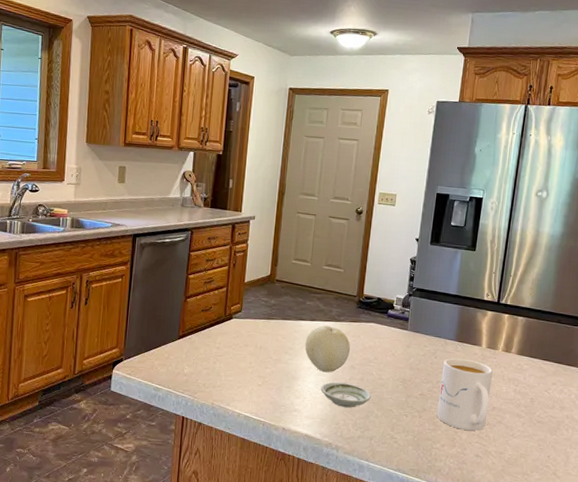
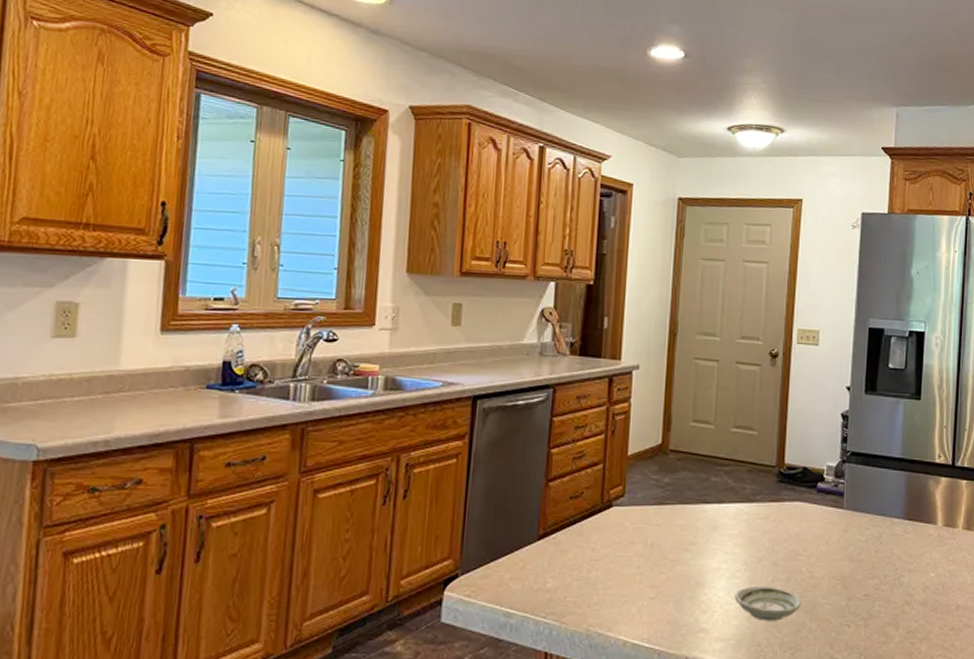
fruit: present [305,325,351,373] -> none [711,509,772,574]
mug: present [437,358,493,431] -> none [887,542,953,639]

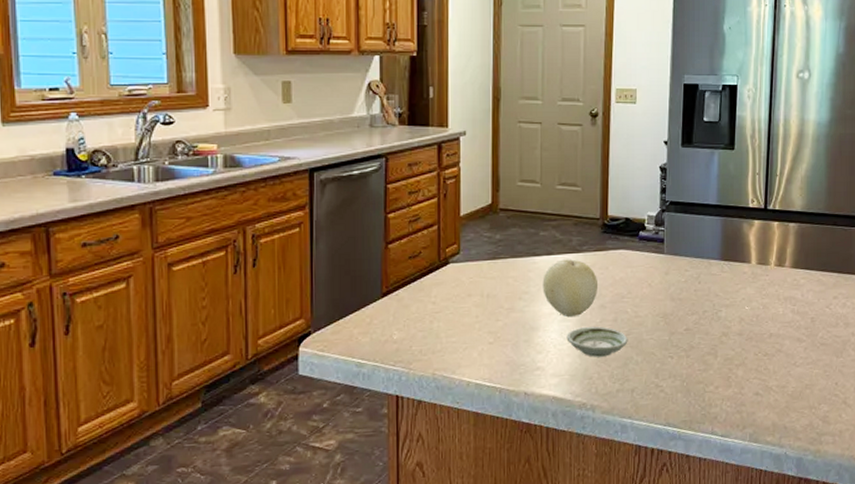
fruit: none [711,509,772,574] -> present [542,259,599,318]

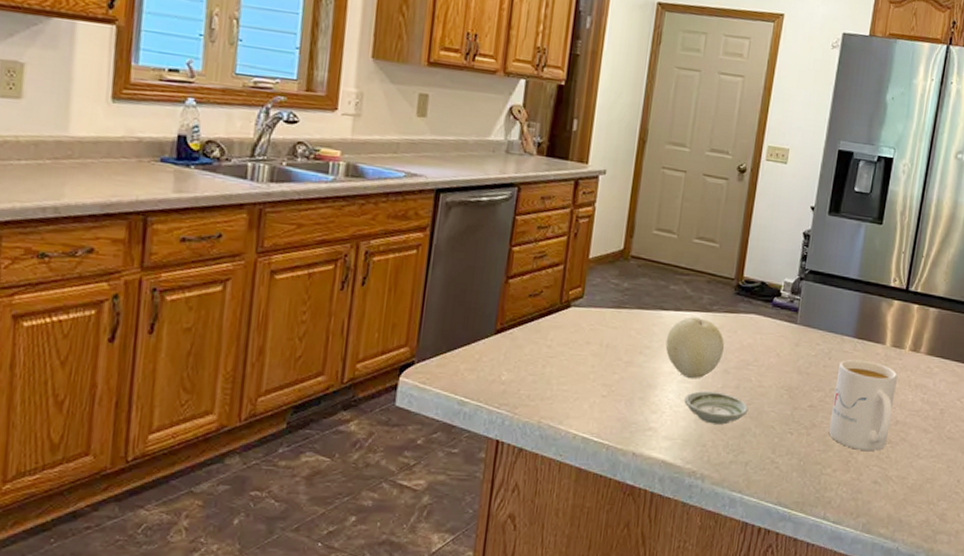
mug: none [707,280,766,366] -> present [828,359,898,451]

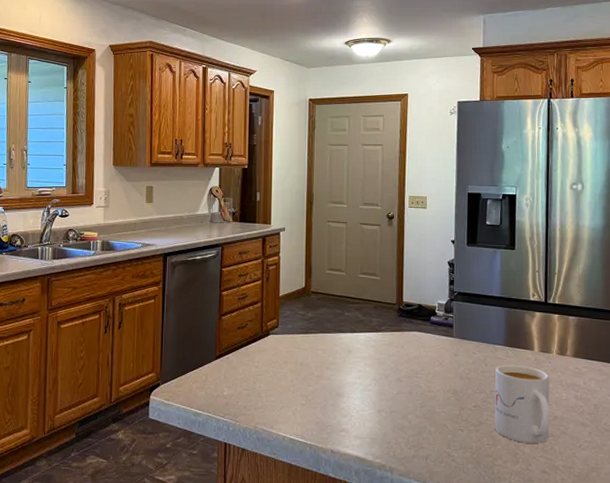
fruit: present [665,317,725,379] -> none [347,337,395,388]
saucer: present [684,391,749,425] -> none [367,397,422,425]

